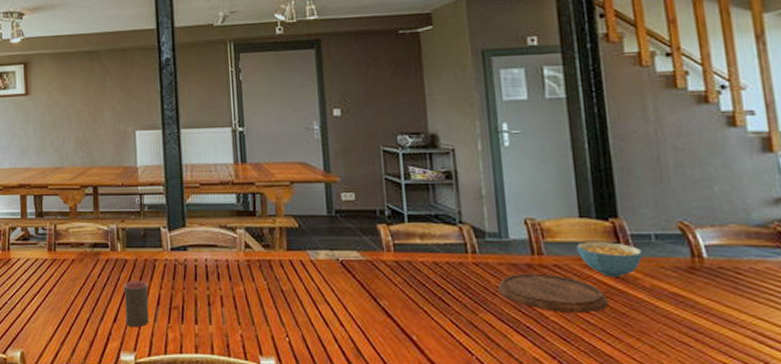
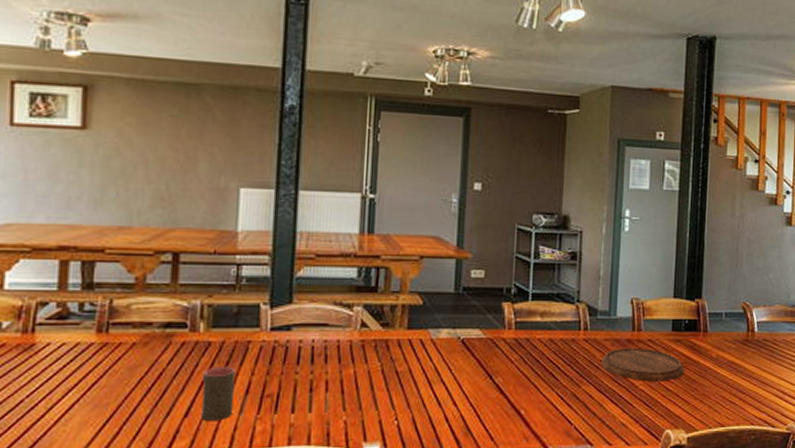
cereal bowl: present [577,242,642,277] -> none [668,319,714,349]

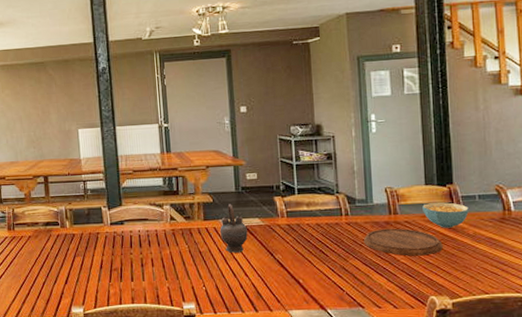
cup: present [201,366,235,422] -> none [73,250,94,287]
teapot: none [427,308,464,374] -> present [220,204,248,253]
cereal bowl: none [668,319,714,349] -> present [422,202,469,228]

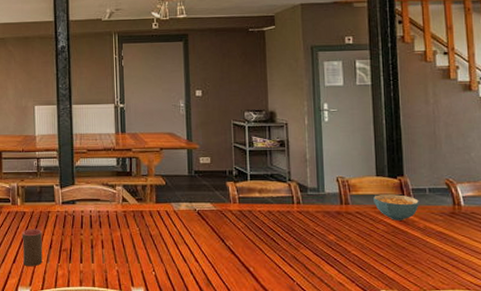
cup: none [73,250,94,287] -> present [22,229,43,267]
teapot: present [220,204,248,253] -> none [171,187,199,237]
cutting board: present [364,228,443,256] -> none [315,218,394,248]

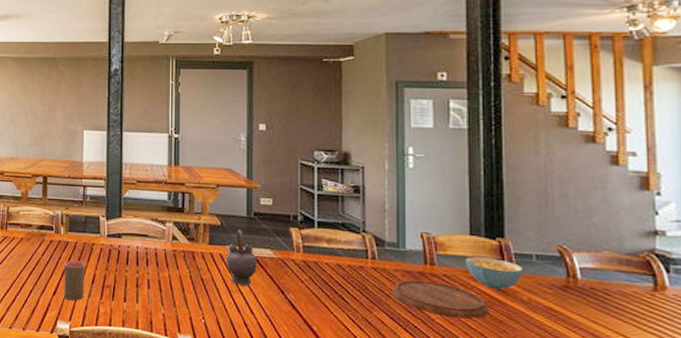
teapot: none [171,187,199,237] -> present [226,229,257,286]
cutting board: none [315,218,394,248] -> present [392,279,489,319]

